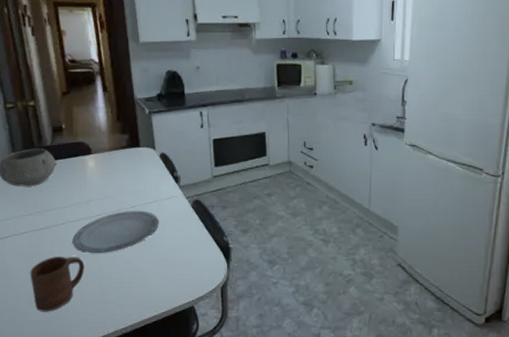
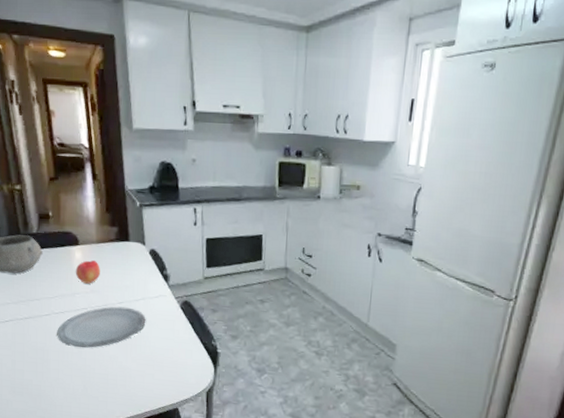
cup: present [30,256,85,312] -> none [13,347,69,402]
apple: none [89,167,113,191] -> present [75,259,100,284]

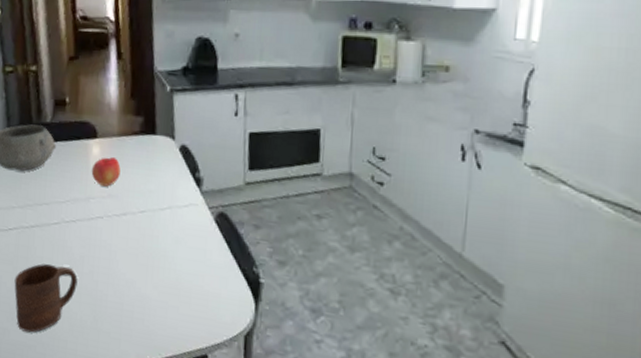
cup: none [13,347,69,402] -> present [14,263,78,333]
plate: present [57,306,146,348] -> none [66,216,172,268]

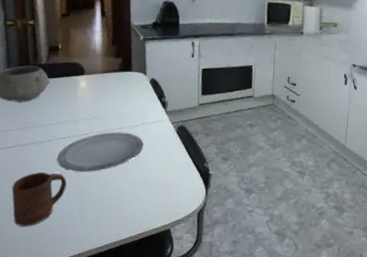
plate: none [66,216,172,268] -> present [57,131,144,172]
apple: present [91,156,121,187] -> none [79,88,103,111]

